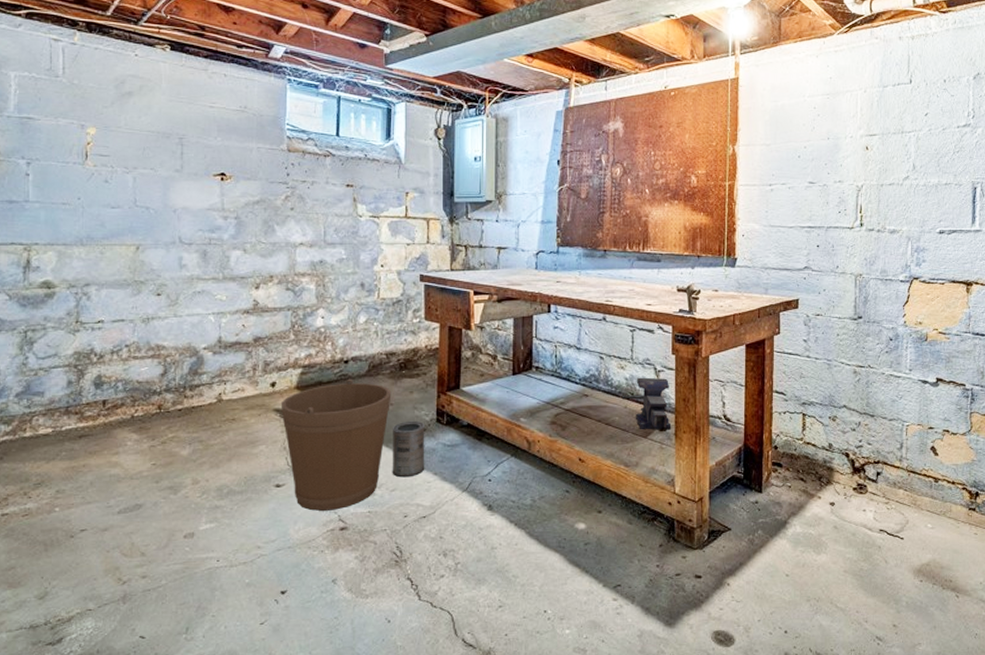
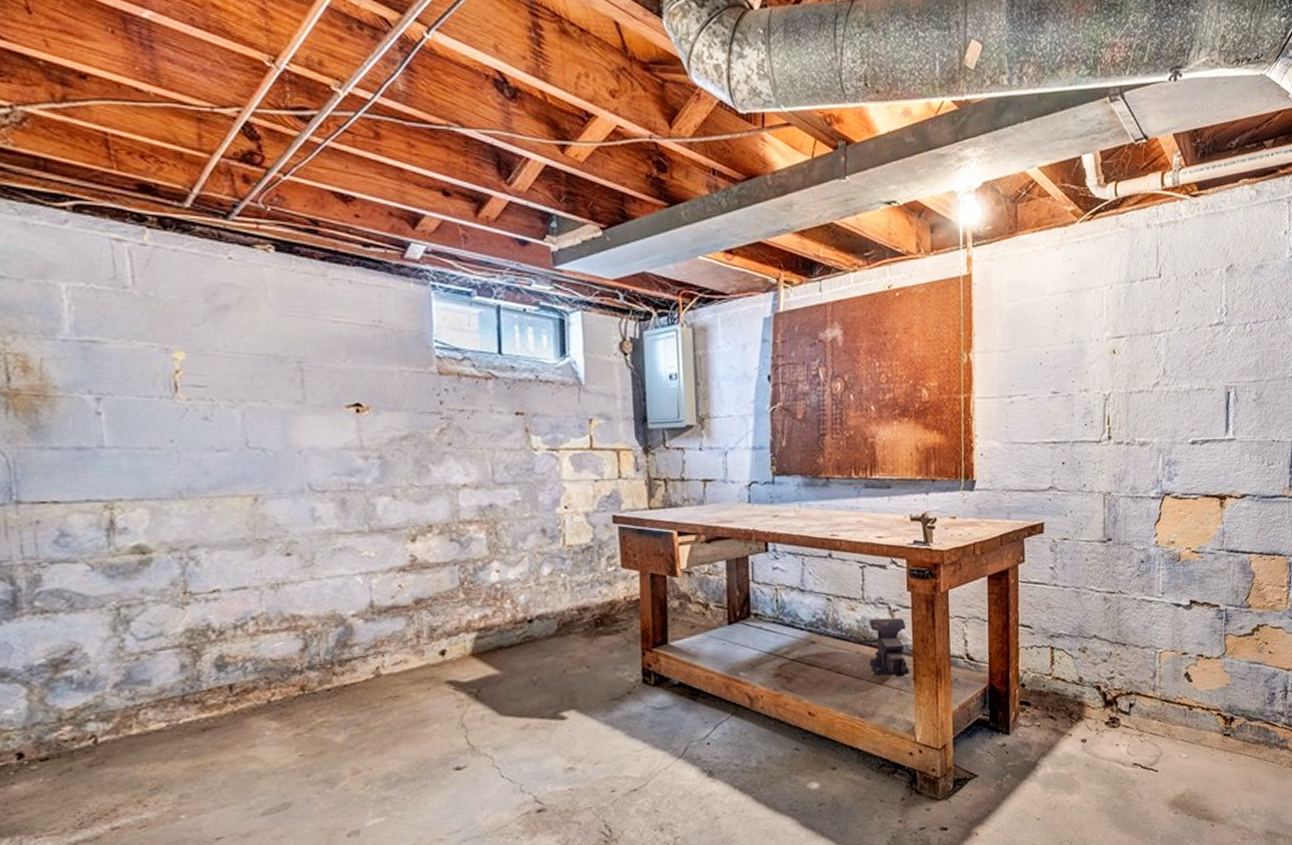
bucket: present [280,378,392,511] -> none [453,640,588,794]
paint can: present [392,420,425,478] -> none [591,683,631,749]

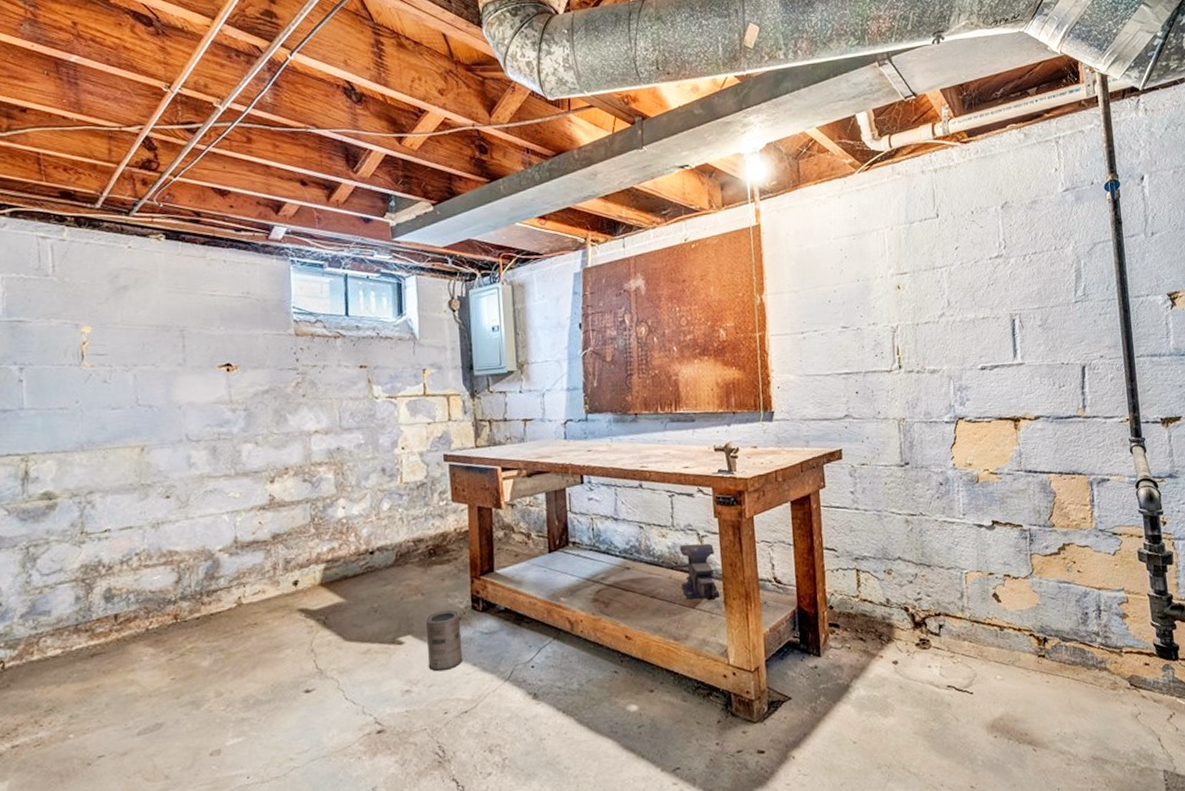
paint can: none [591,683,631,749] -> present [426,609,462,672]

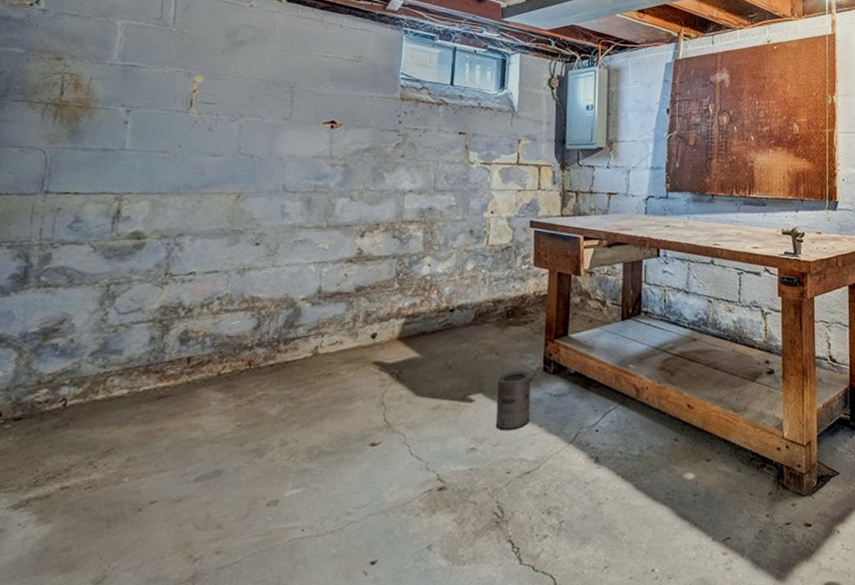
bench vise: present [665,543,720,600] -> none [729,320,779,373]

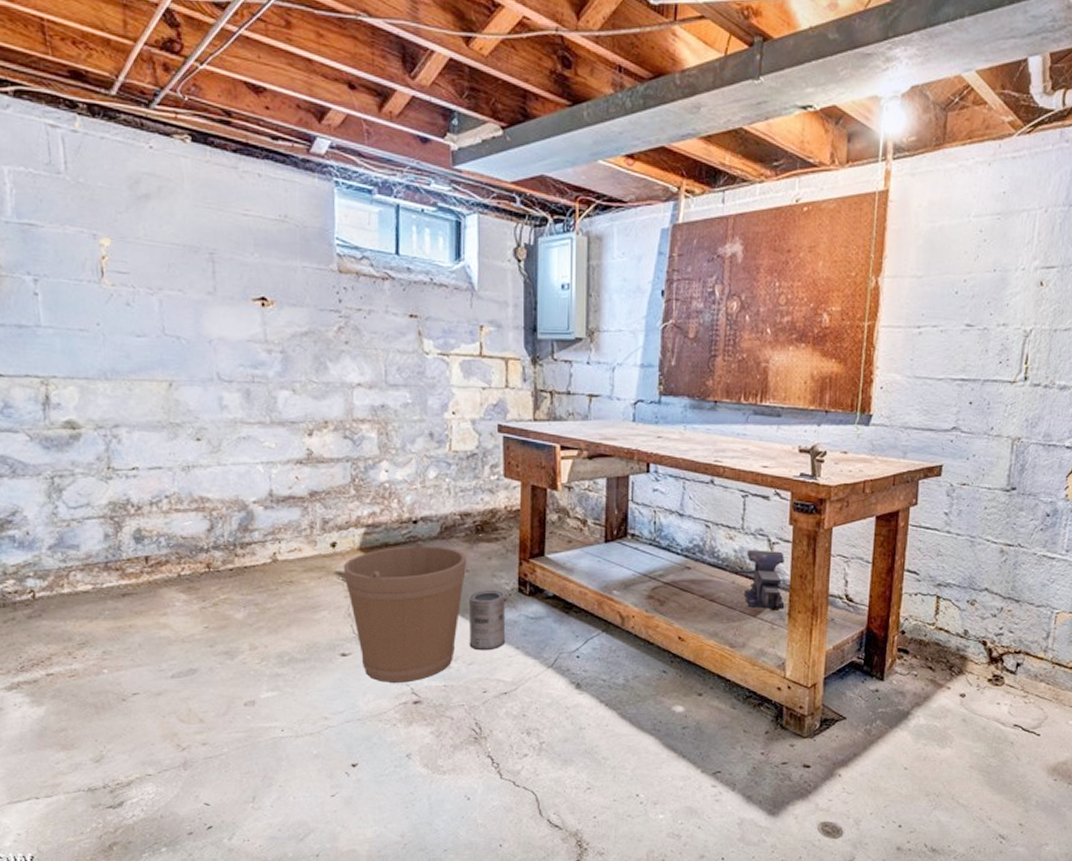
bucket: none [380,328,498,471] -> present [343,541,467,683]
bench vise: none [729,320,779,373] -> present [729,549,785,609]

